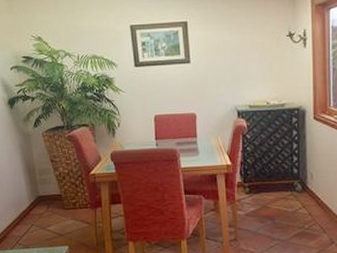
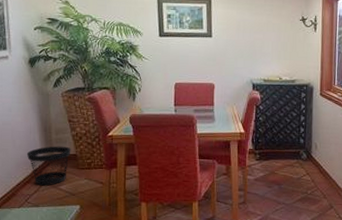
wastebasket: none [14,187,56,227] -> present [27,146,71,186]

